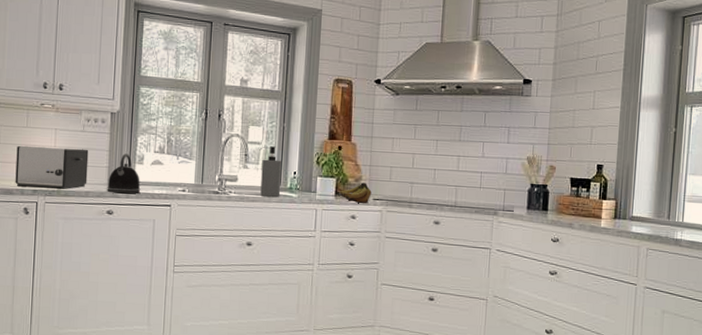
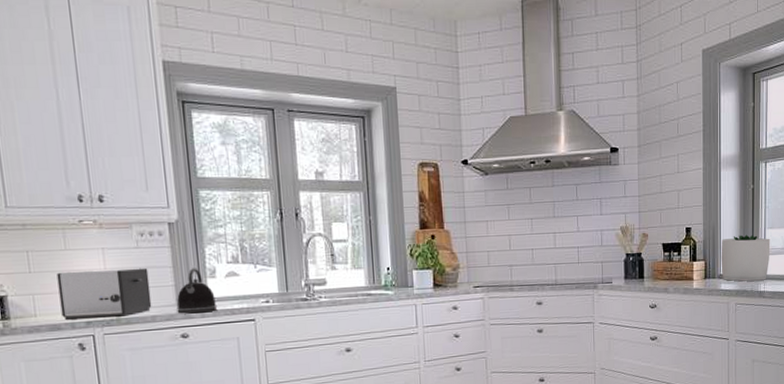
soap dispenser: present [259,146,282,198] -> none [346,242,376,298]
fruit: present [338,183,372,204] -> none [436,271,471,294]
planter: none [633,178,692,228] -> present [721,234,771,282]

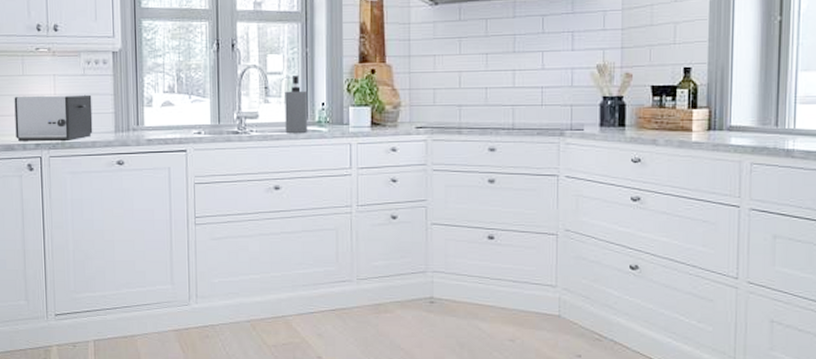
kettle: present [177,268,218,314] -> none [115,96,152,141]
soap dispenser: none [346,242,376,298] -> present [280,76,308,134]
planter: present [721,234,771,282] -> none [731,77,805,136]

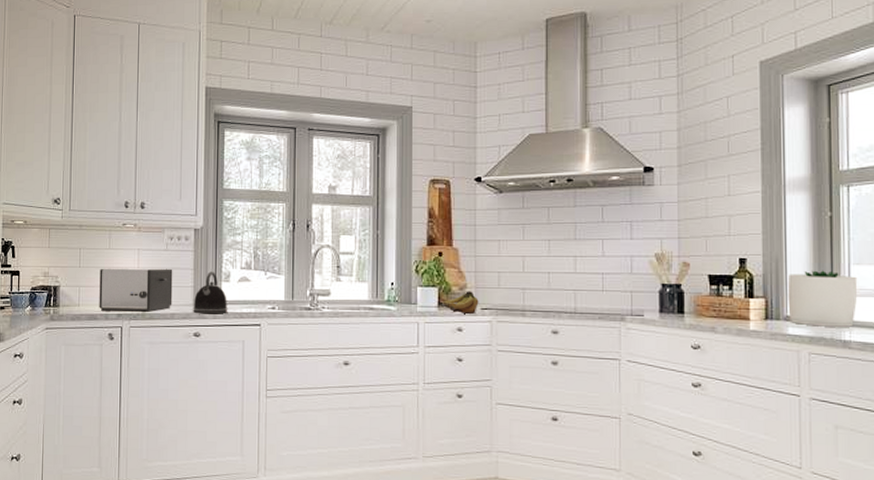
kettle: none [115,96,152,141] -> present [193,271,228,314]
soap dispenser: present [280,76,308,134] -> none [352,256,378,312]
fruit: none [374,109,413,134] -> present [441,291,479,315]
planter: none [731,77,805,136] -> present [787,270,858,327]

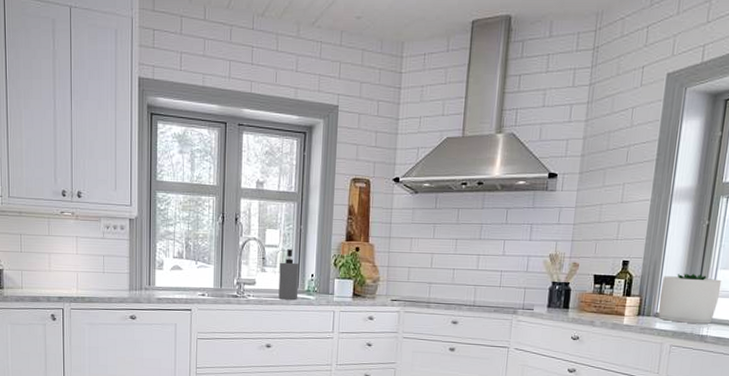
toaster: present [99,268,173,313] -> none [40,254,110,297]
kettle: present [193,271,228,314] -> none [129,259,162,300]
soap dispenser: none [352,256,378,312] -> present [276,249,300,300]
fruit: present [441,291,479,315] -> none [355,284,390,305]

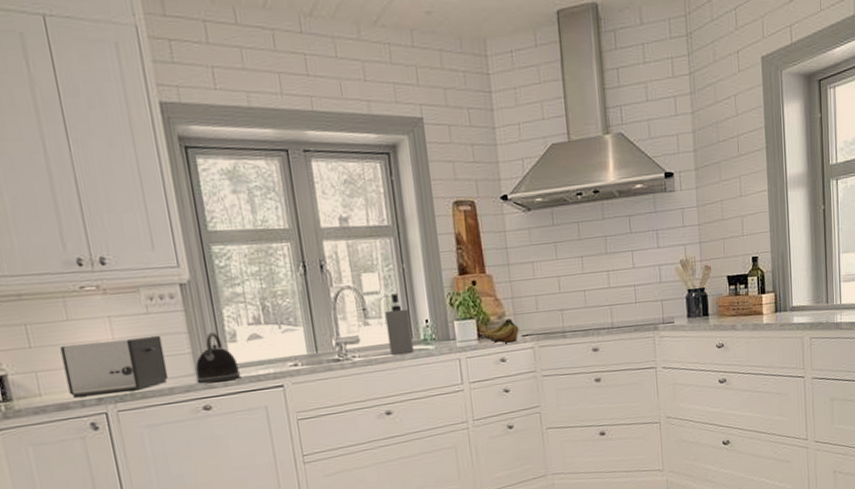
toaster: none [40,254,110,297] -> present [60,335,169,399]
kettle: none [129,259,162,300] -> present [195,332,241,385]
fruit: none [355,284,390,305] -> present [481,318,519,344]
planter: present [658,273,722,324] -> none [792,260,846,314]

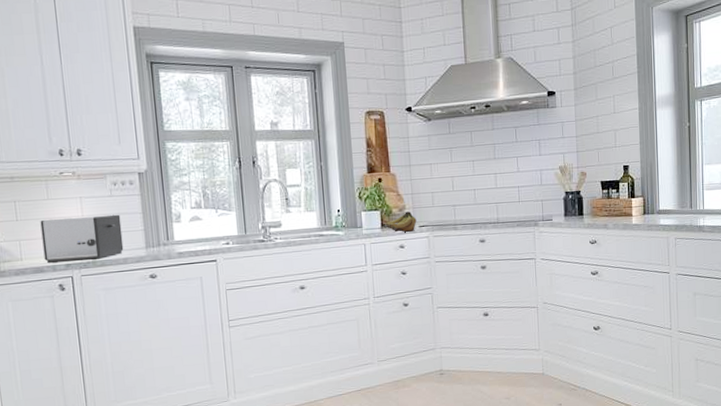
kettle: present [195,332,241,385] -> none [146,213,183,256]
soap dispenser: present [378,293,415,355] -> none [299,187,327,239]

